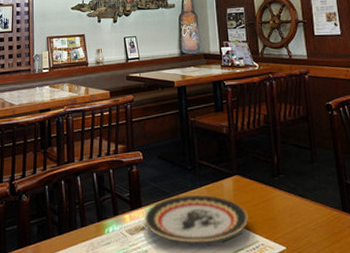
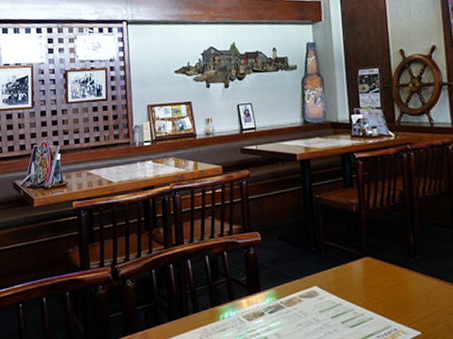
plate: present [144,194,248,243] -> none [263,277,380,329]

